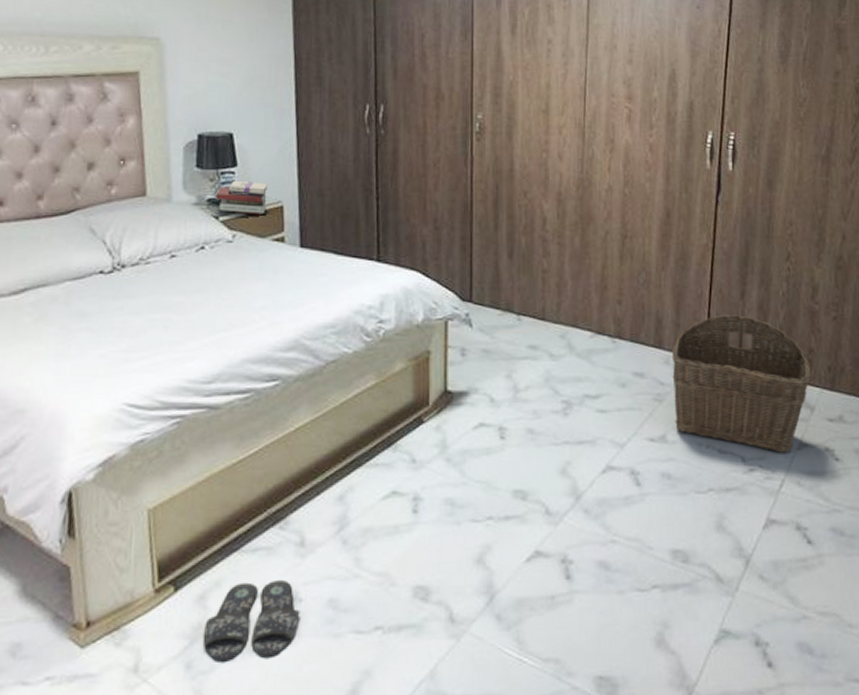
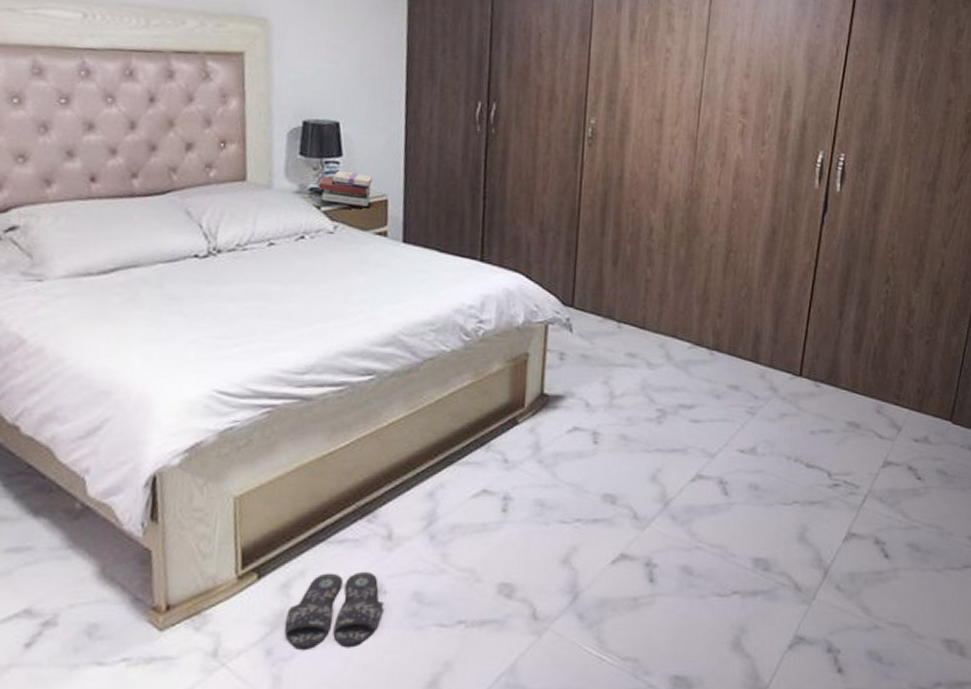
wicker basket: present [671,315,811,453] -> none [766,333,901,470]

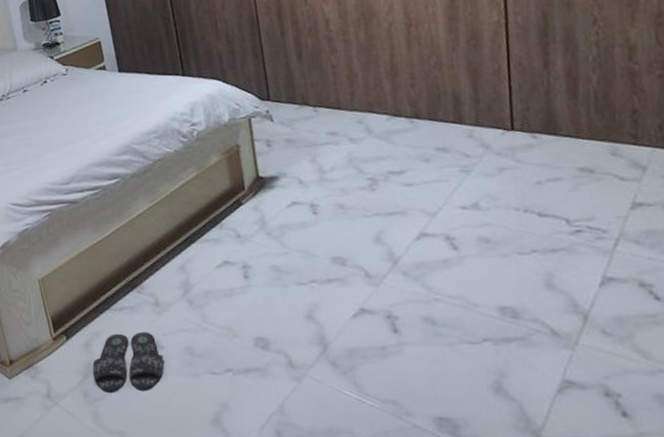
books: present [318,170,373,208] -> none [48,25,88,52]

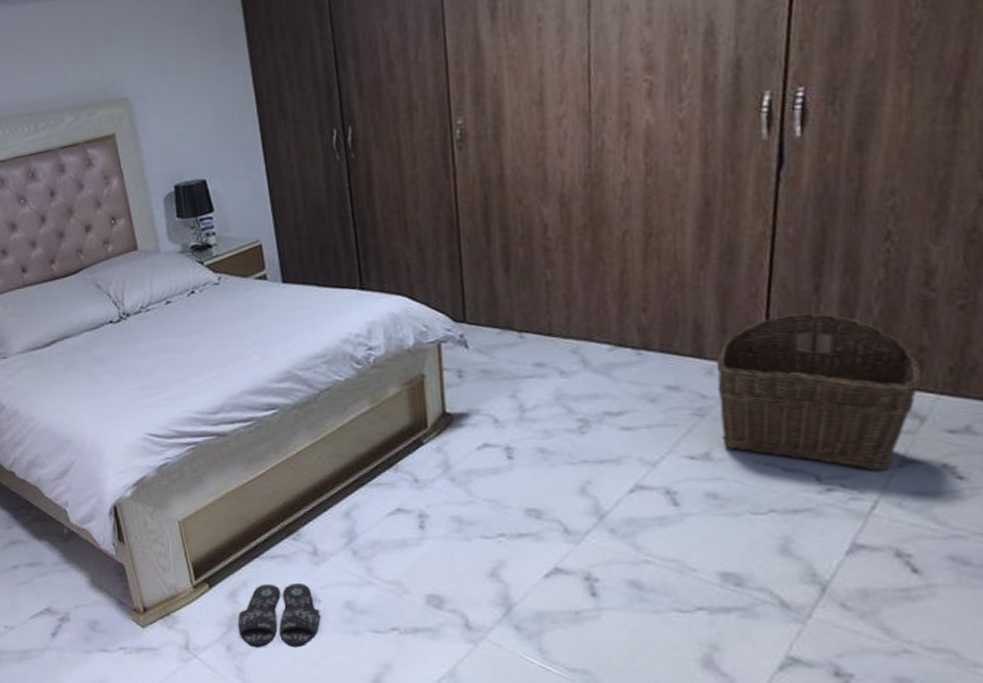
wicker basket: none [474,84,638,213] -> present [716,313,922,470]

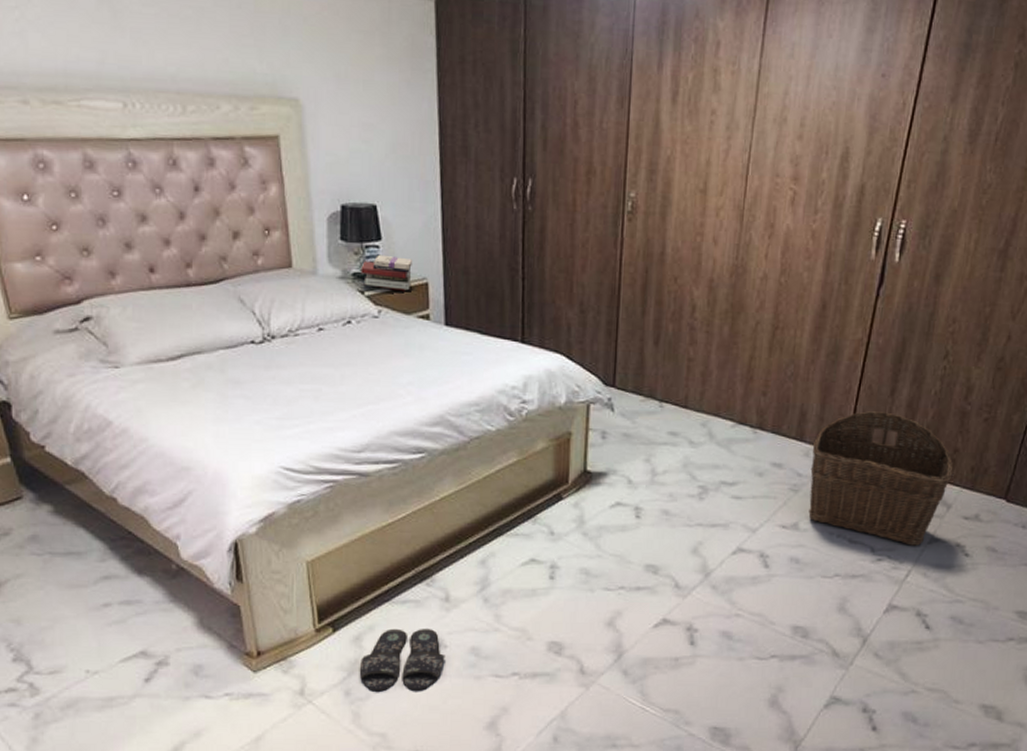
books: none [198,224,246,257] -> present [361,254,412,292]

